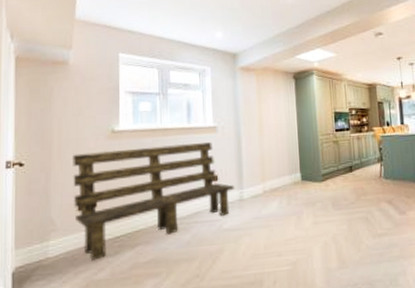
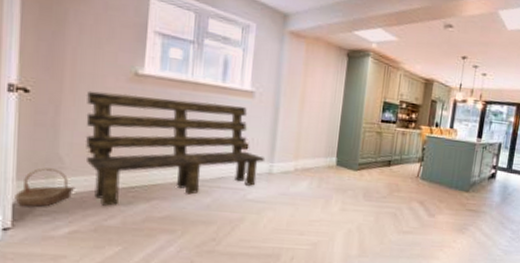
basket: none [14,232,67,275] -> present [15,168,75,207]

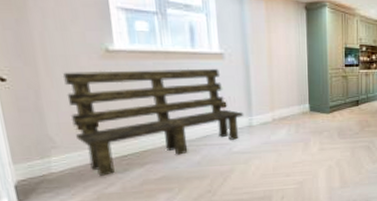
basket: present [15,168,75,207] -> none [15,149,71,188]

